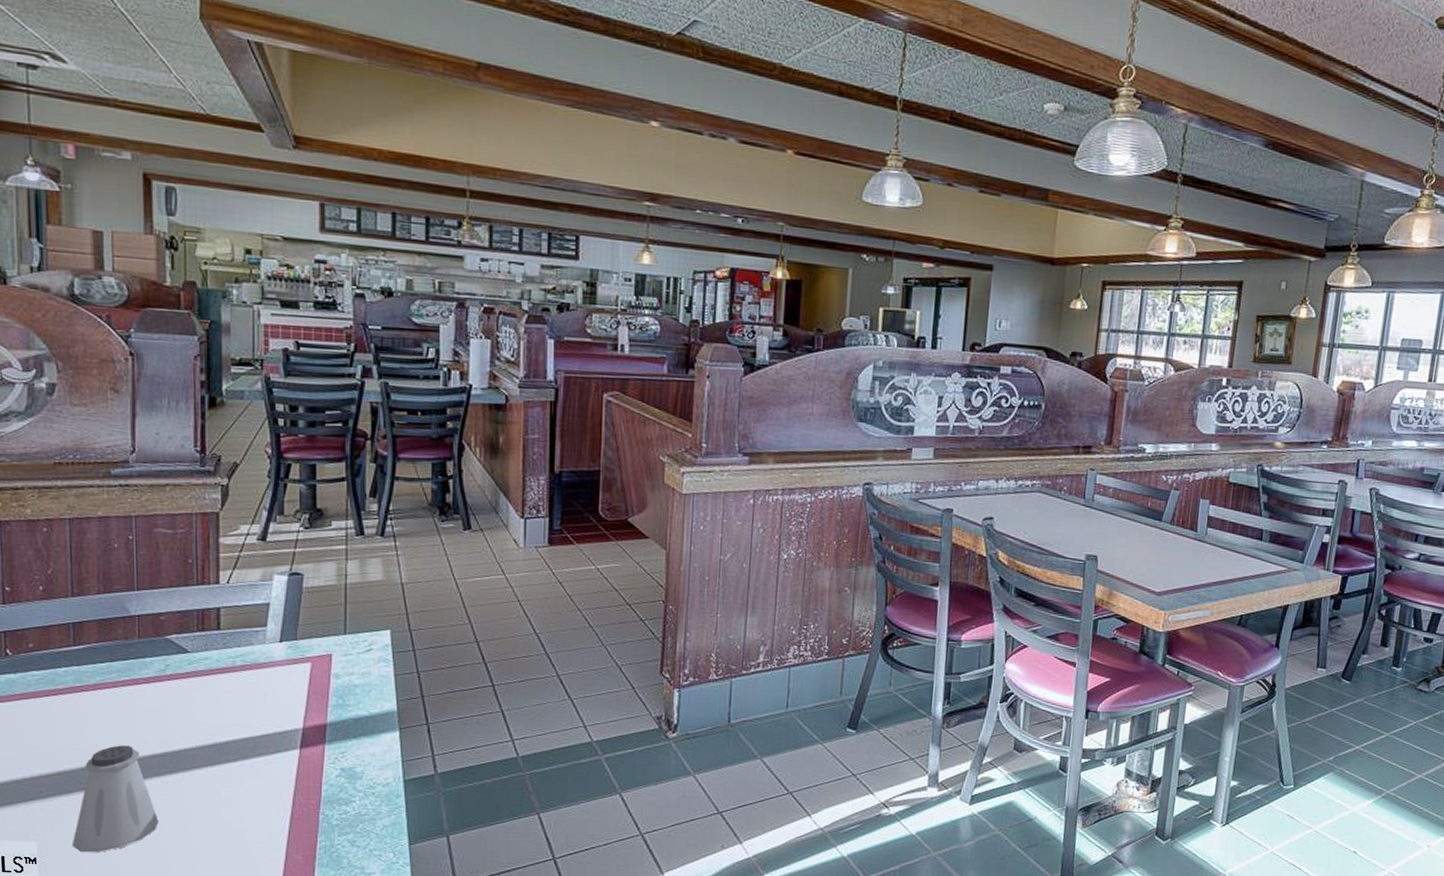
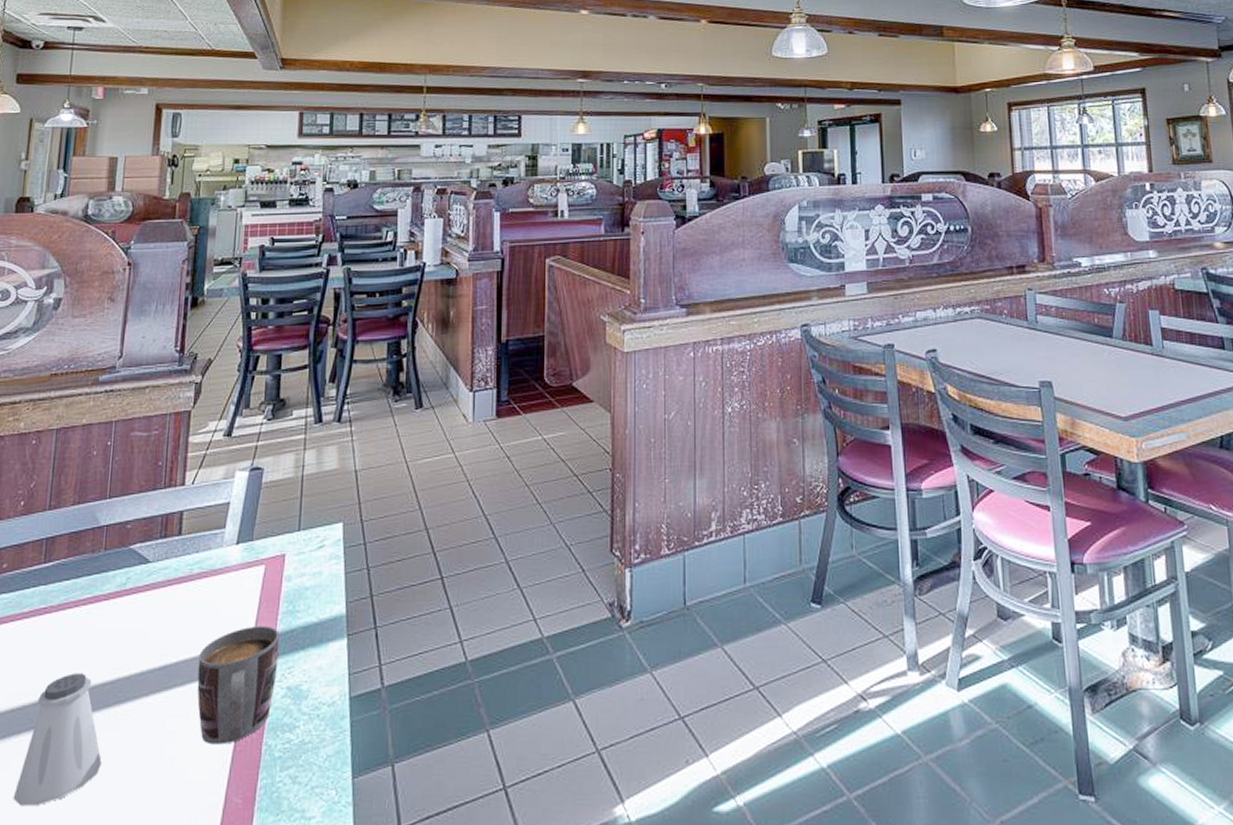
mug: none [249,715,330,812] -> present [197,625,279,745]

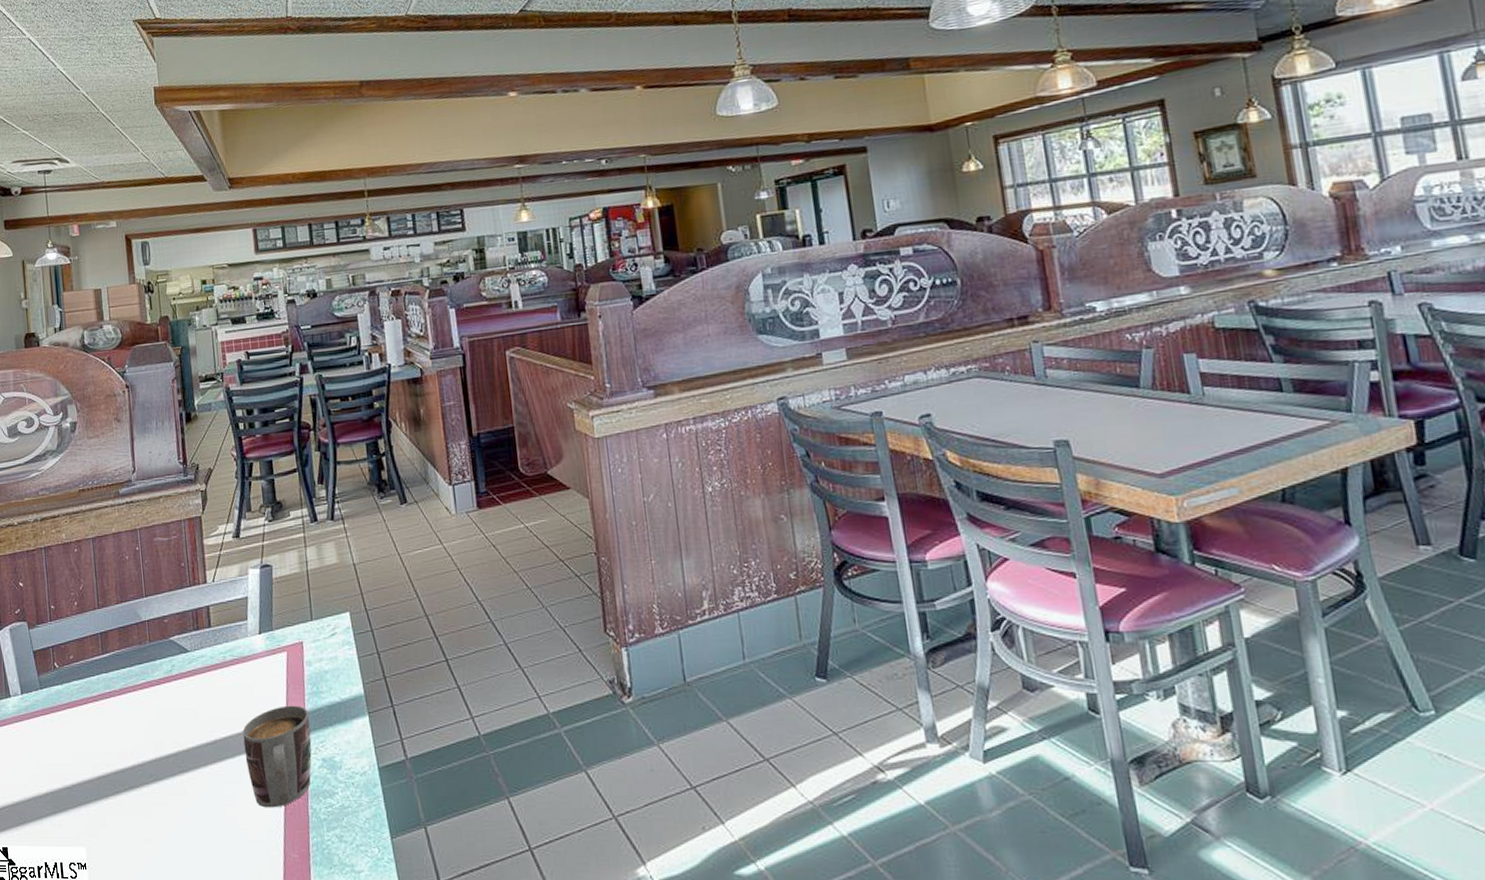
saltshaker: present [13,673,102,805] -> none [112,747,178,856]

